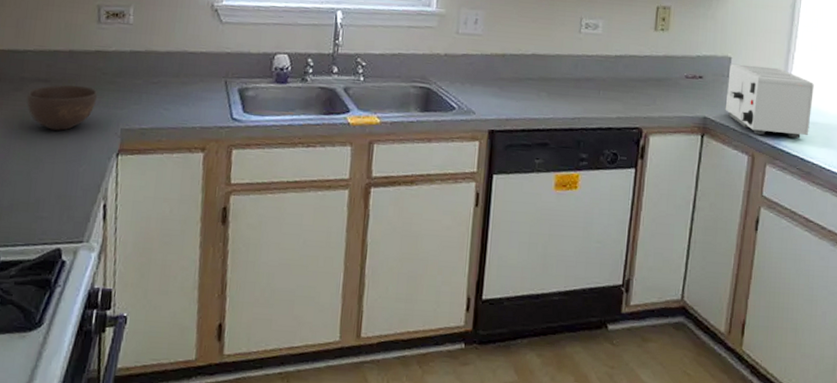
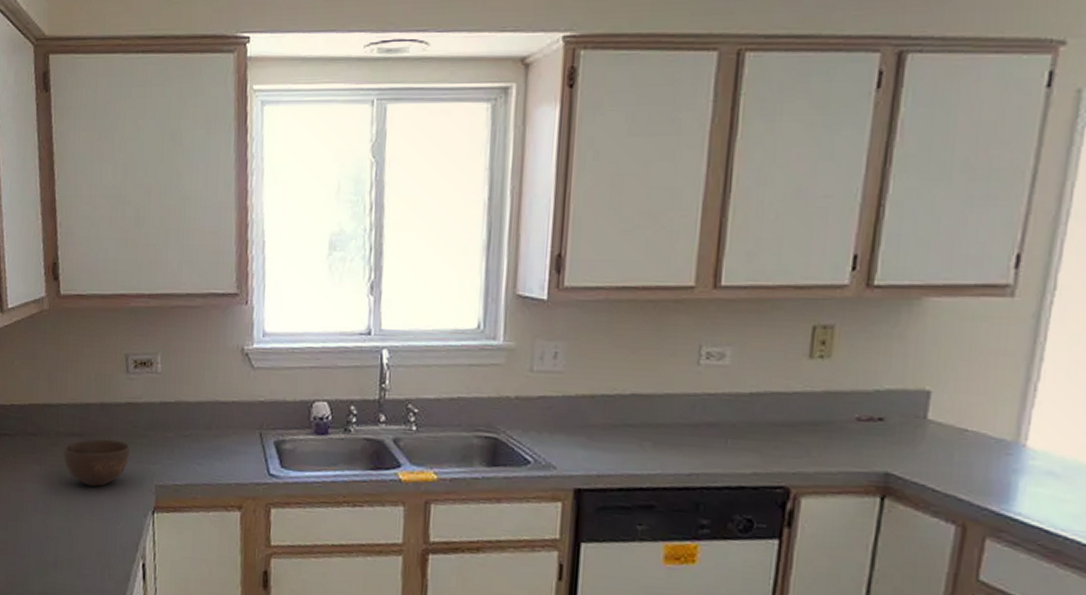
toaster: present [725,63,814,139] -> none [919,400,1071,504]

